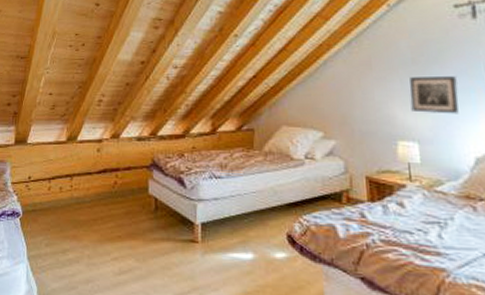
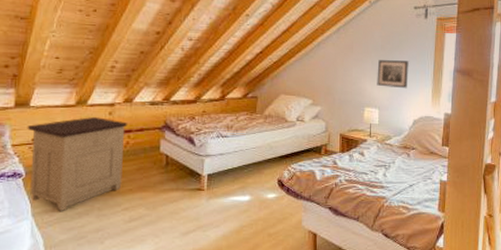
nightstand: none [24,154,115,257] -> present [27,117,128,212]

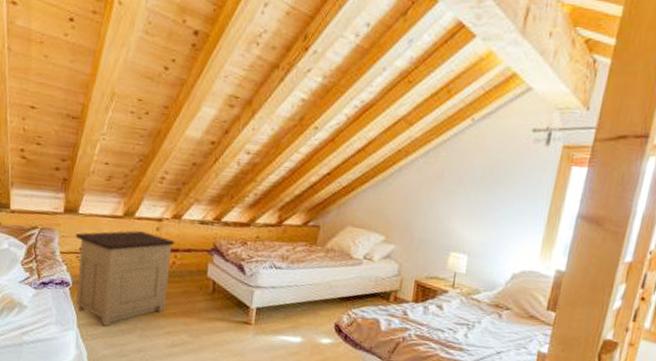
wall art: present [377,60,409,89] -> none [469,194,516,234]

